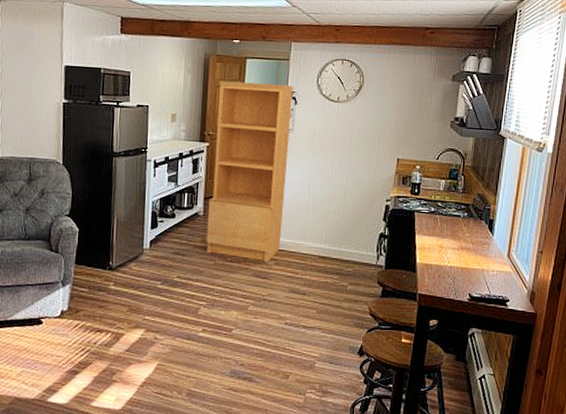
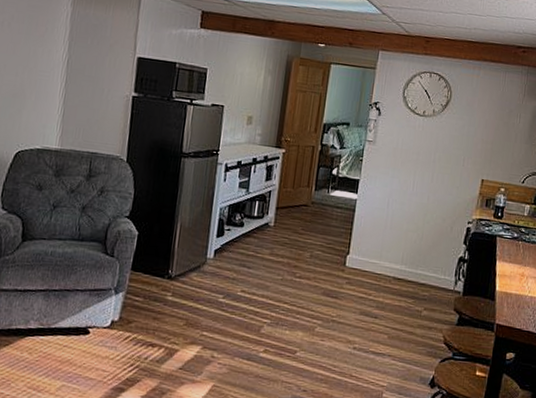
bookcase: present [206,81,293,262] -> none [275,85,378,281]

